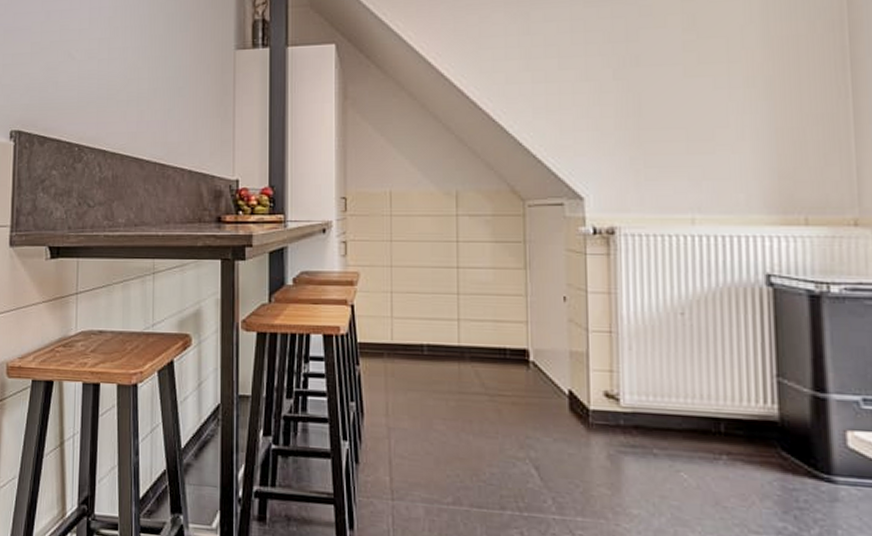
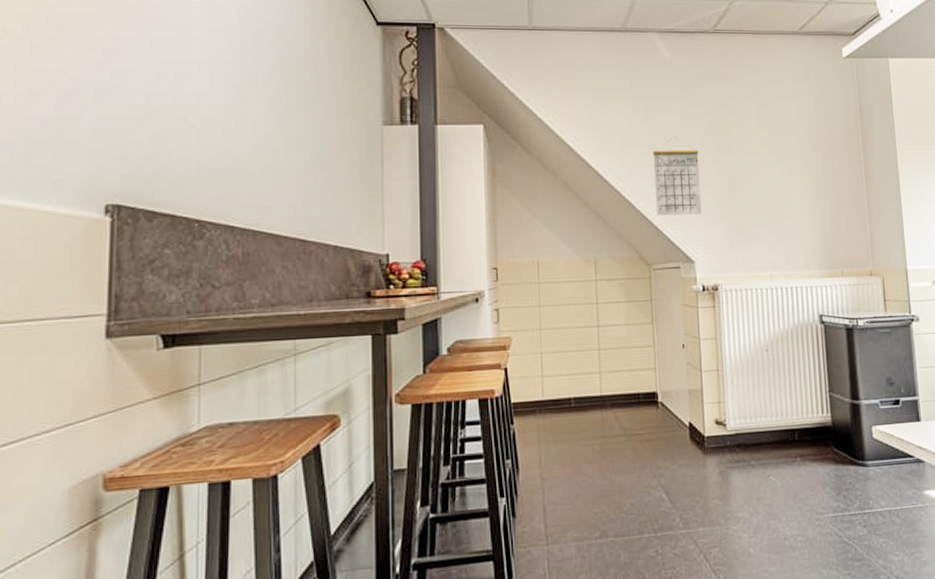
calendar: none [533,46,595,142] -> present [653,136,702,216]

